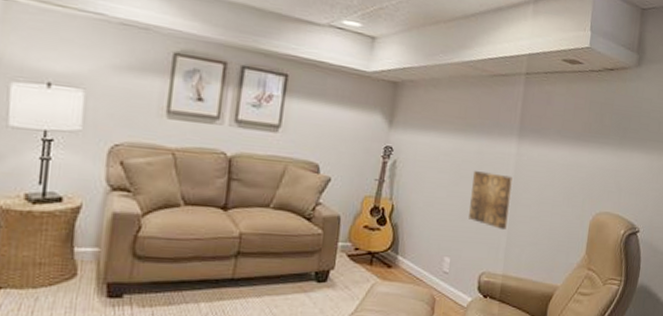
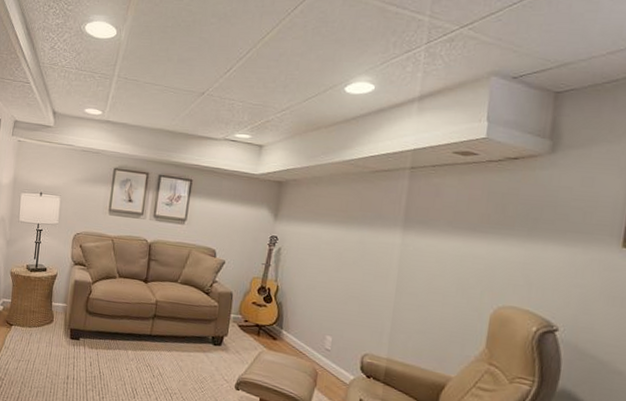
wall art: present [469,171,513,231] -> none [350,259,397,316]

